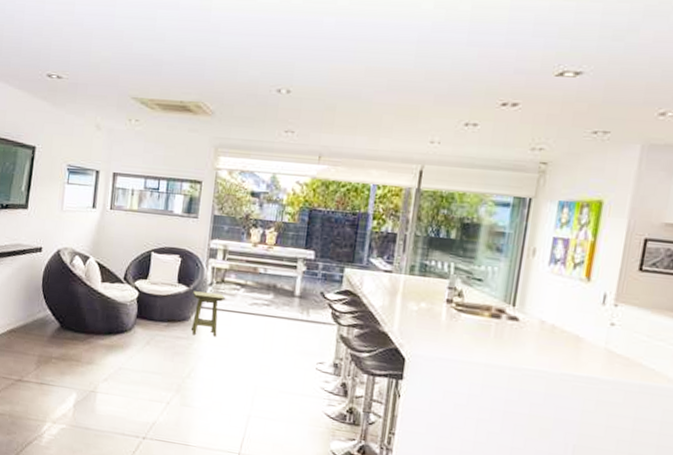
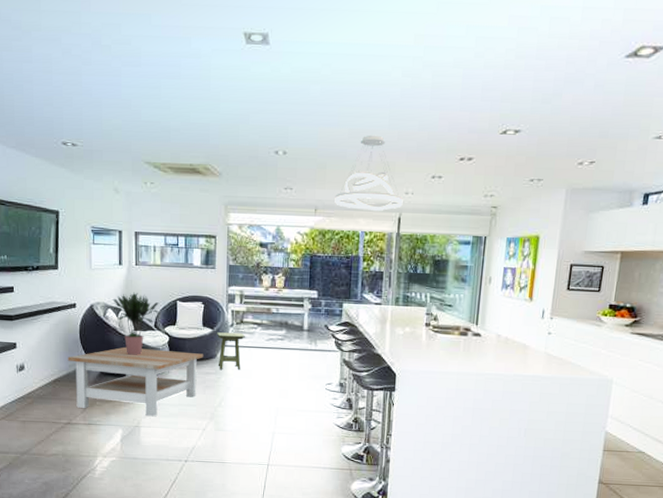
coffee table: none [26,299,176,382] -> present [67,346,204,417]
potted plant: none [80,239,132,310] -> present [113,292,159,355]
pendant light: none [343,73,427,162] -> present [335,135,403,212]

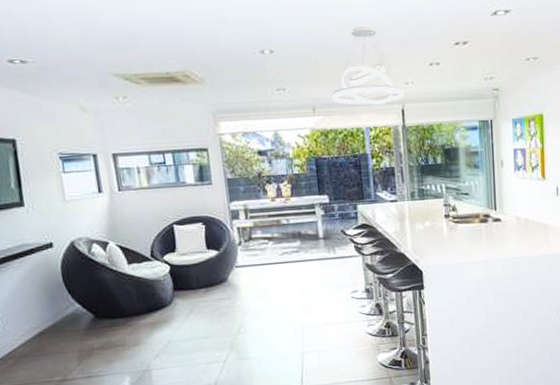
coffee table: present [67,346,204,417] -> none [51,279,213,361]
potted plant: present [113,292,159,355] -> none [97,221,154,292]
side table: present [216,332,246,370] -> none [223,251,258,293]

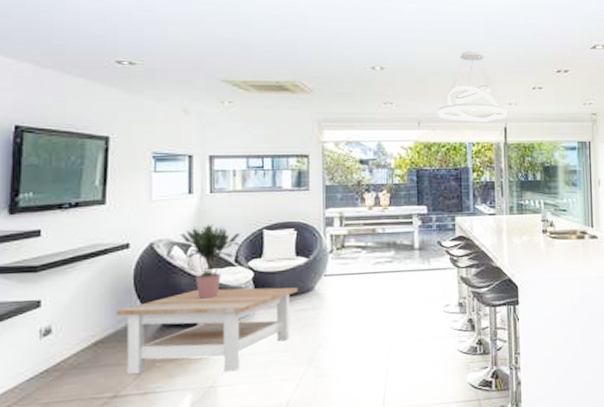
coffee table: none [51,279,213,361] -> present [116,287,298,374]
potted plant: none [97,221,154,292] -> present [180,223,241,299]

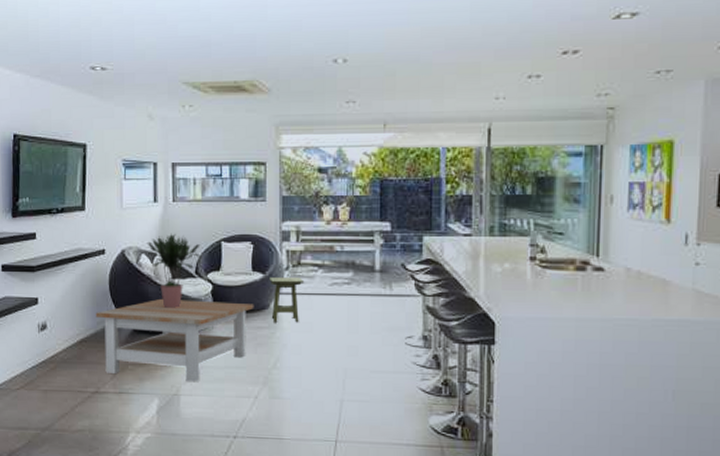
side table: none [312,259,349,303] -> present [268,277,305,323]
pendant light: present [438,50,507,123] -> none [407,32,493,123]

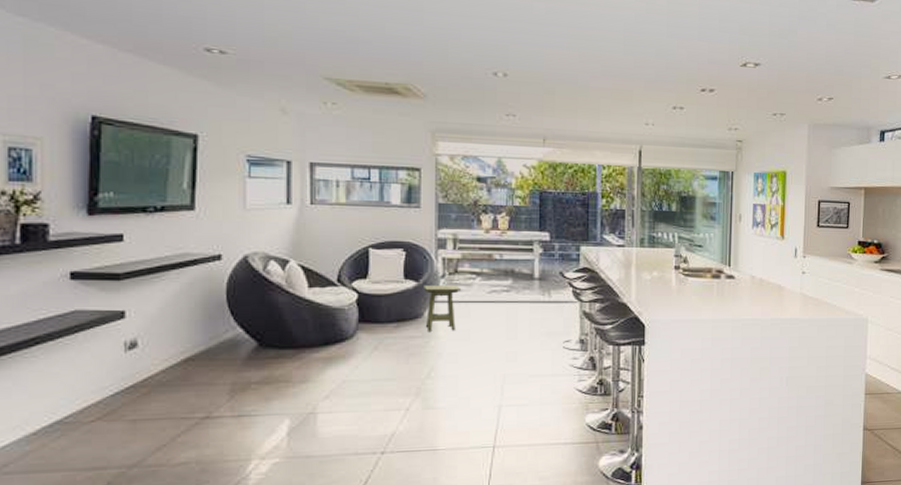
coffee table: present [95,298,254,383] -> none [207,309,406,399]
potted plant: present [147,233,201,308] -> none [277,238,344,319]

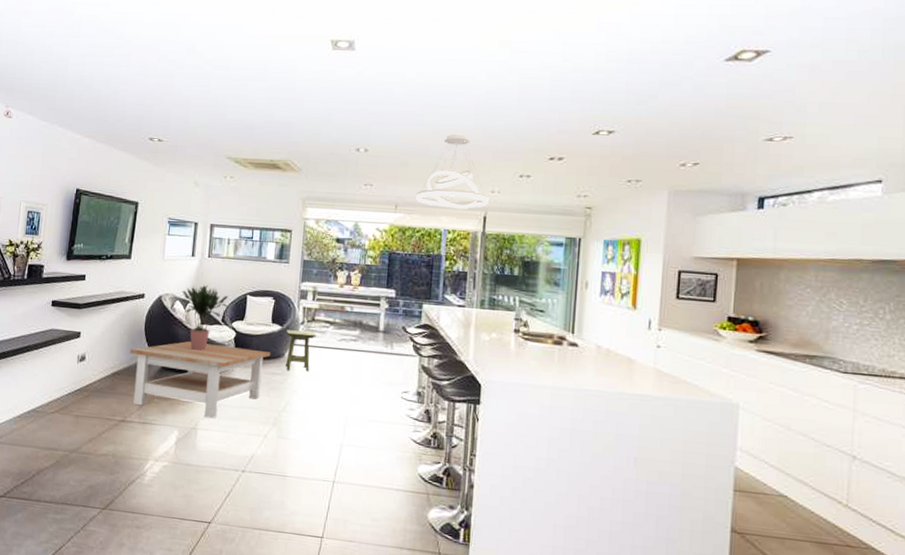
coffee table: none [207,309,406,399] -> present [130,341,271,419]
potted plant: none [277,238,344,319] -> present [181,284,229,351]
pendant light: none [566,60,643,144] -> present [416,134,489,210]

